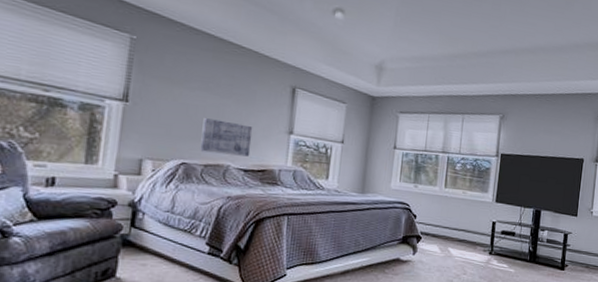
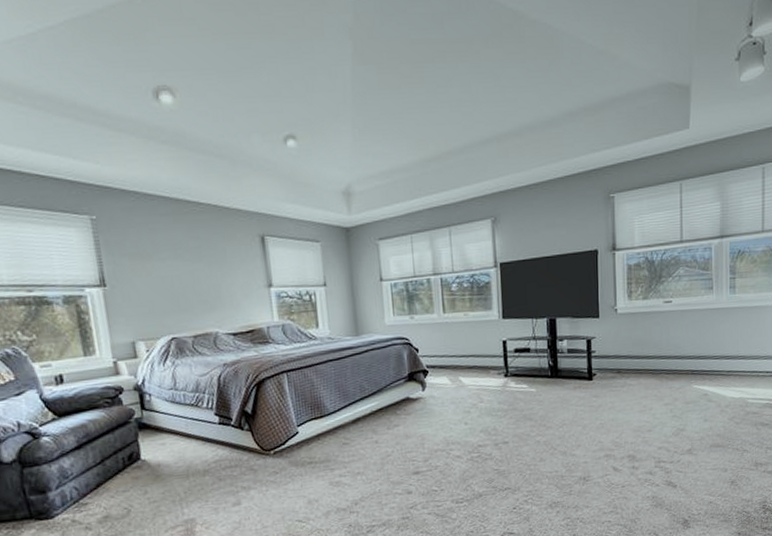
wall art: present [200,117,253,157] -> none [181,286,235,323]

